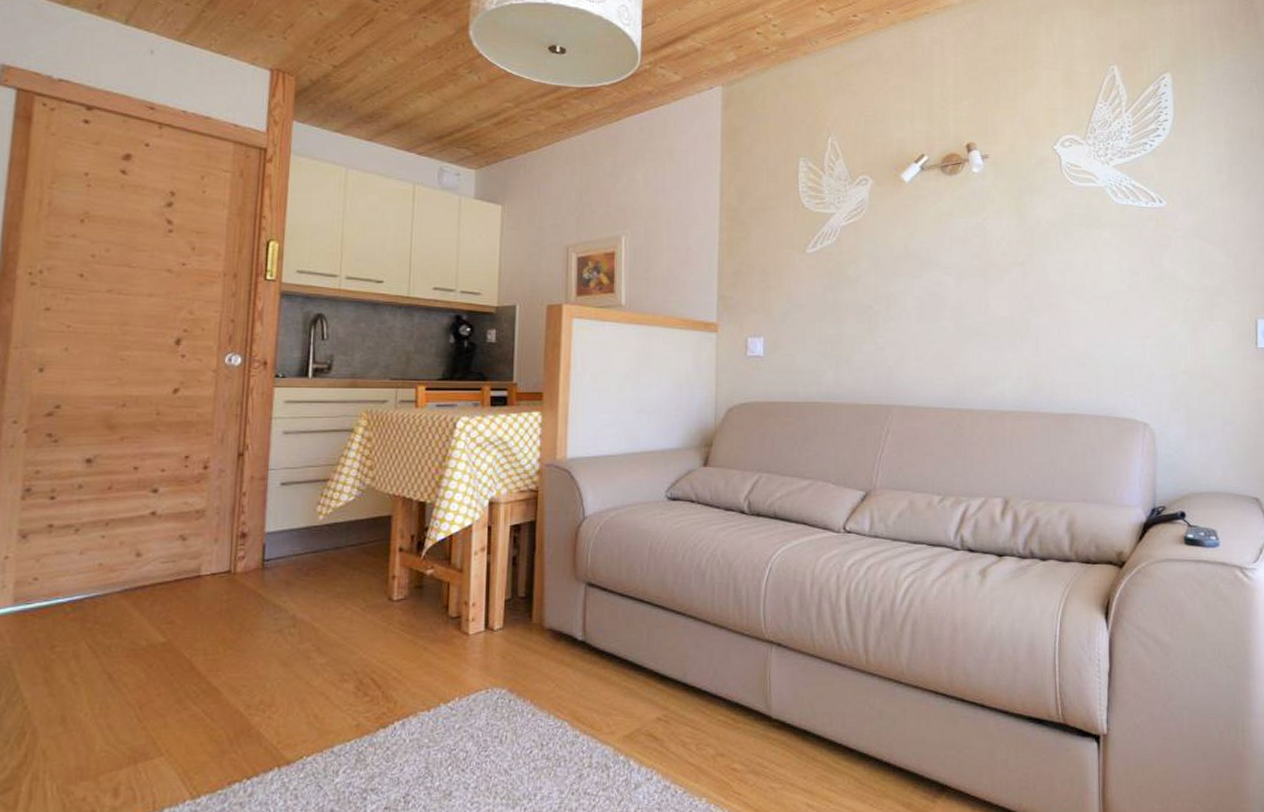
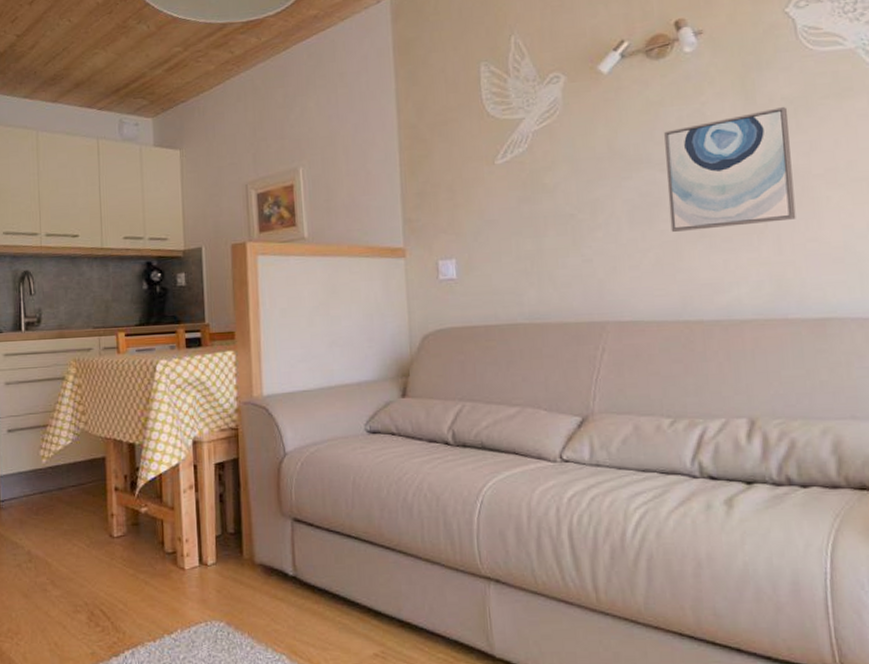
wall art: none [951,229,1051,329] -> present [664,107,796,232]

